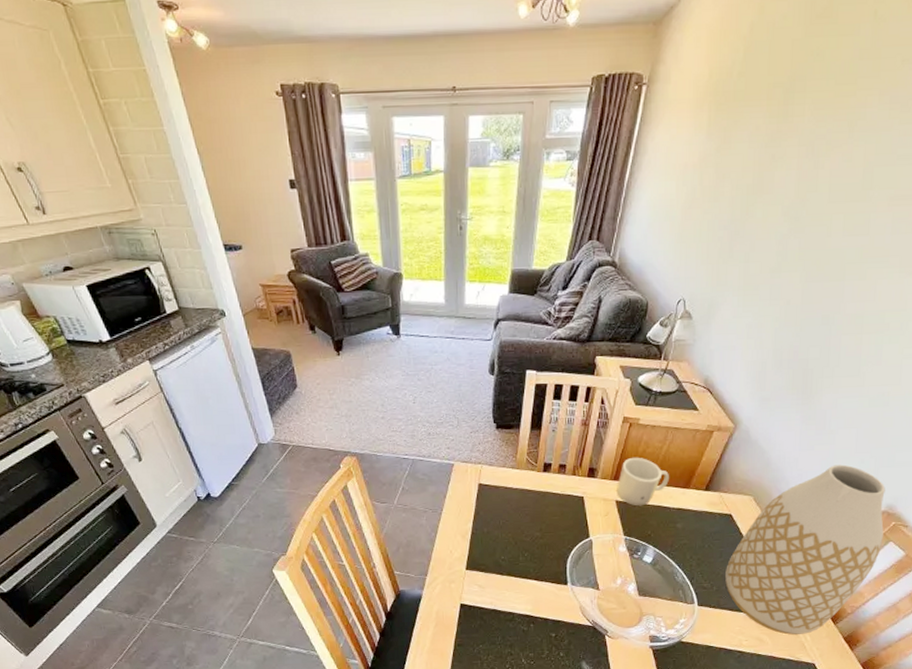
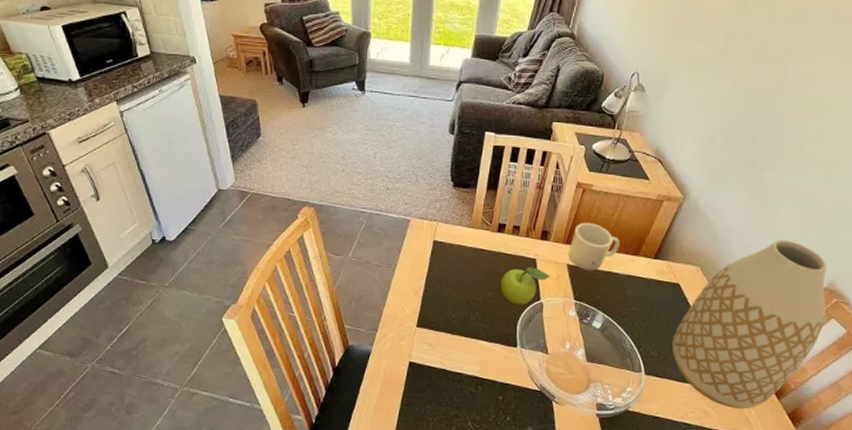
fruit: none [548,505,599,544] -> present [500,267,550,305]

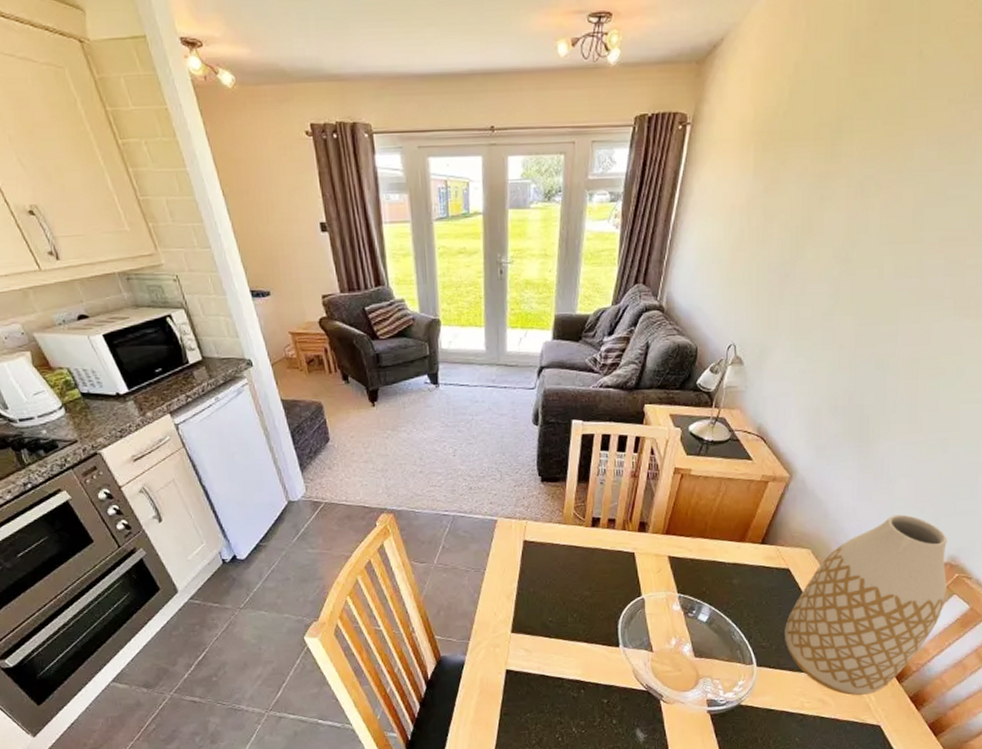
fruit: present [500,267,550,305] -> none [598,561,651,603]
mug: present [568,222,621,271] -> none [669,509,725,562]

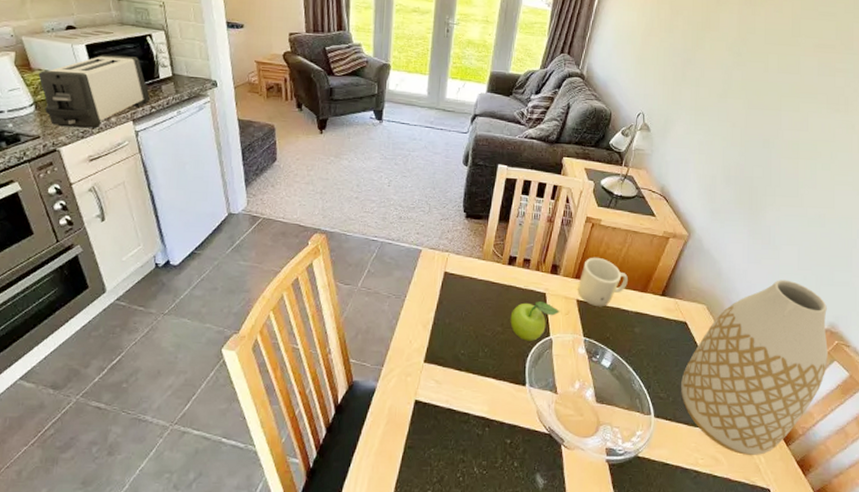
toaster: none [60,341,184,428] -> present [38,54,151,129]
fruit: none [598,561,651,603] -> present [510,301,560,341]
mug: none [669,509,725,562] -> present [578,257,629,307]

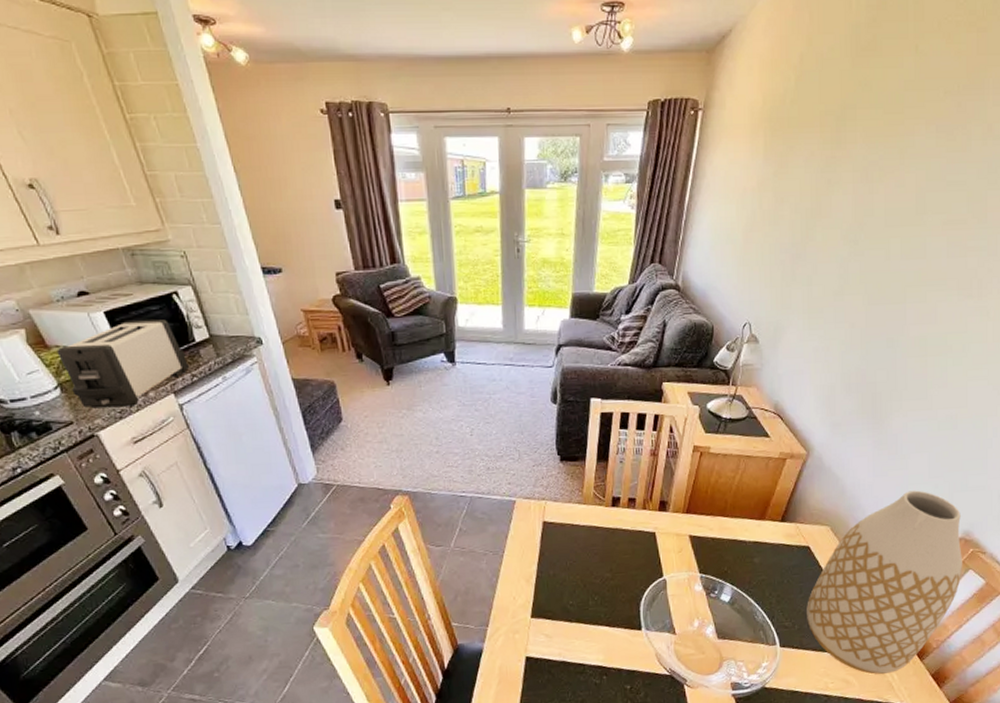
fruit: present [510,301,560,341] -> none [619,541,672,584]
mug: present [578,257,629,307] -> none [689,488,745,541]

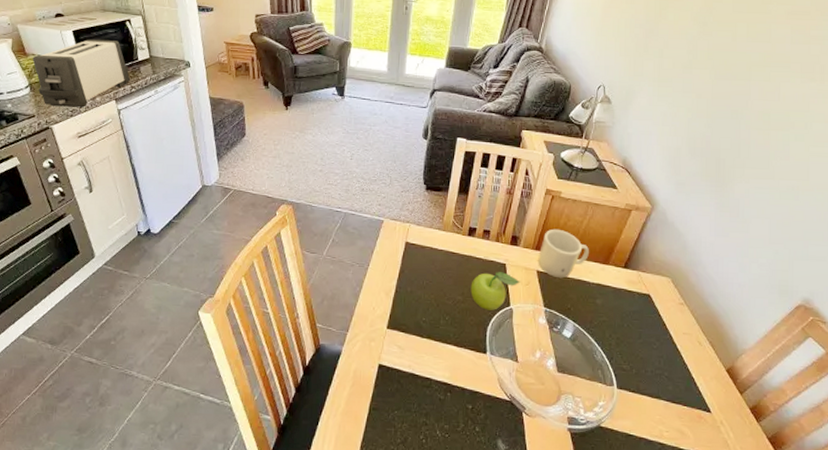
fruit: none [619,541,672,584] -> present [470,272,520,310]
mug: none [689,488,745,541] -> present [538,229,590,279]
vase: present [807,490,962,675] -> none [645,253,802,431]

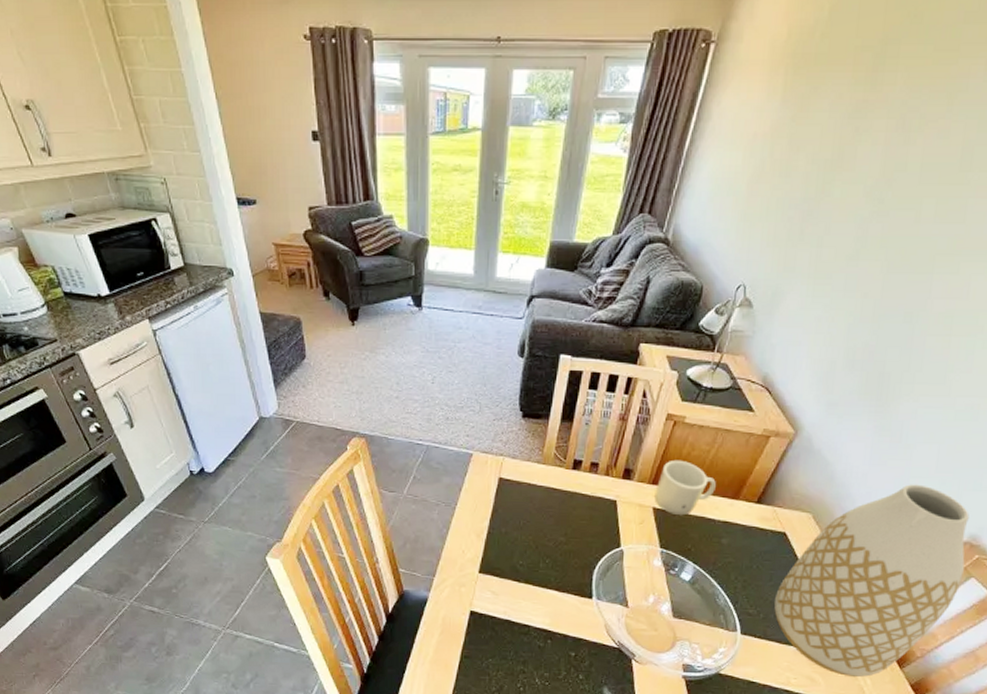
toaster: present [32,39,131,108] -> none [45,244,164,329]
fruit: present [470,272,520,310] -> none [575,510,633,552]
vase: none [645,253,802,431] -> present [774,484,970,678]

